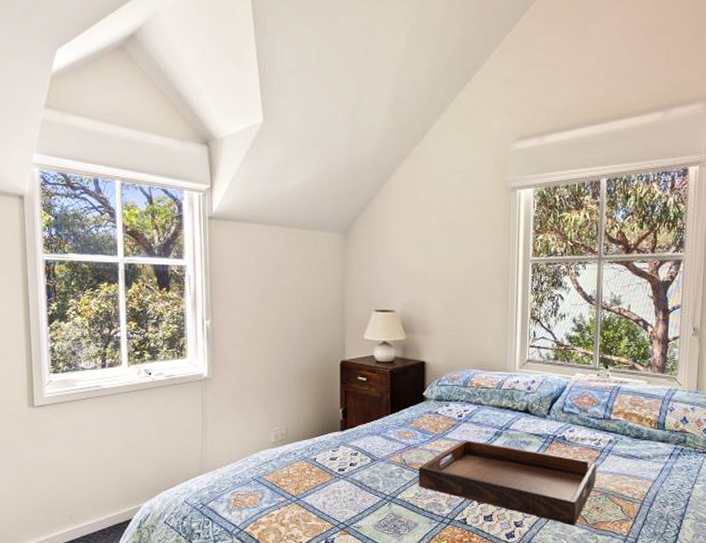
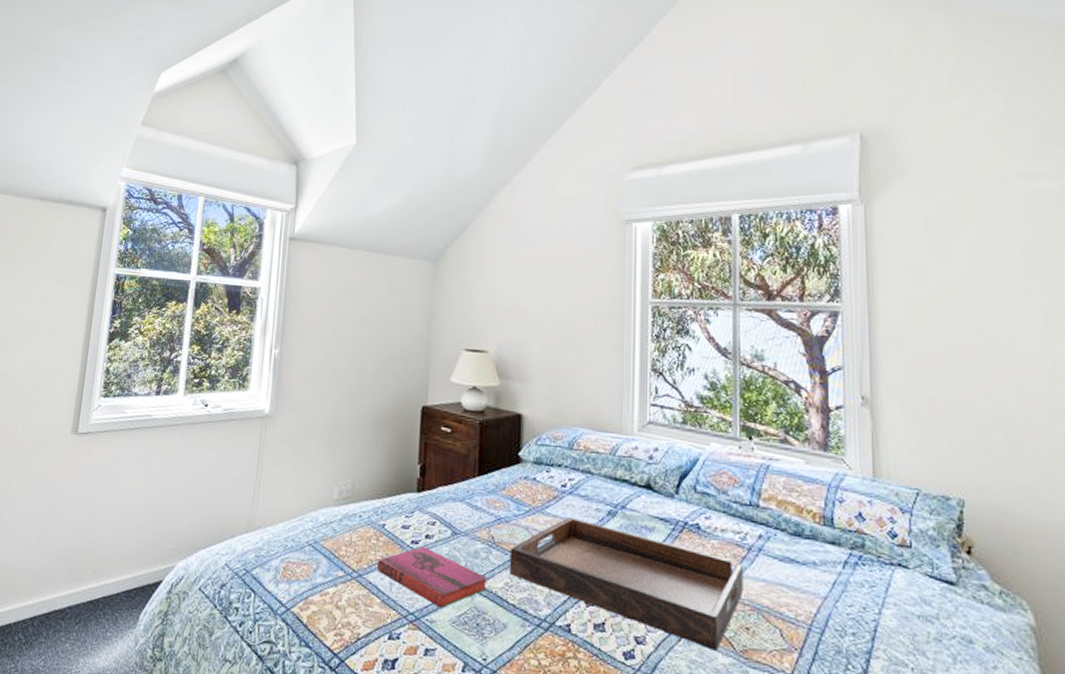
hardback book: none [311,472,401,517] -> present [376,546,487,608]

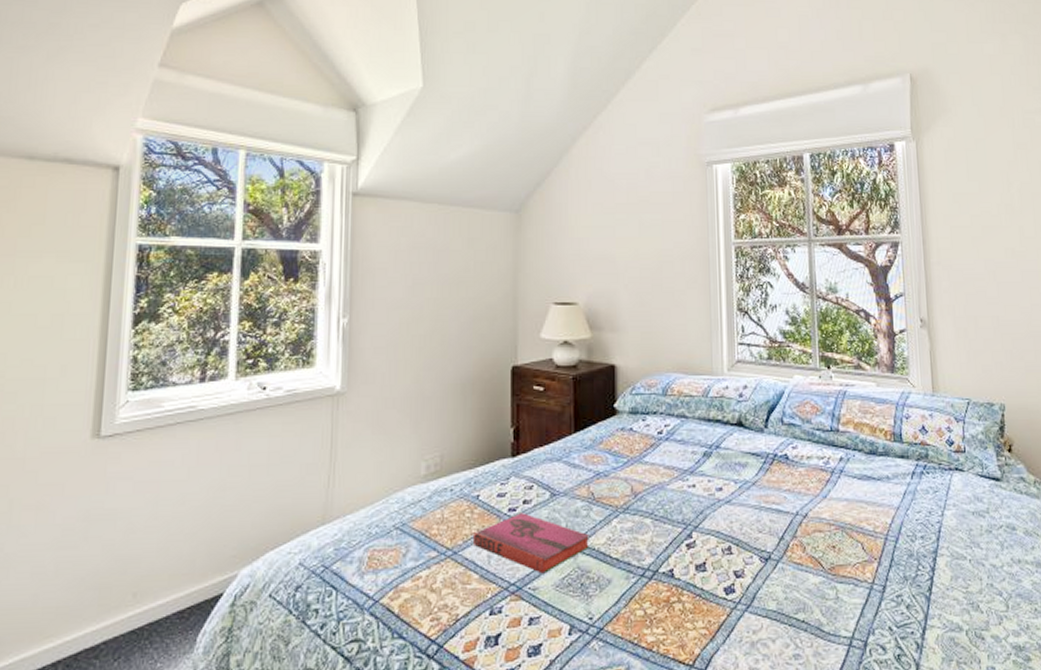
serving tray: present [509,517,744,651] -> none [610,464,829,572]

